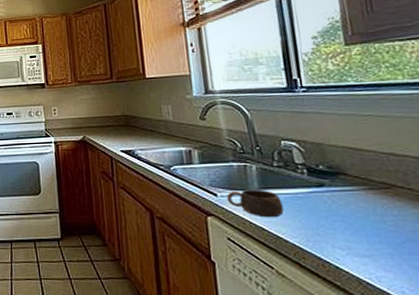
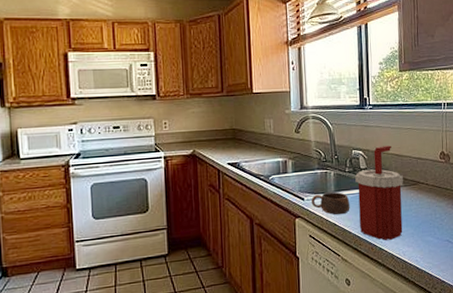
soap dispenser: none [288,136,374,258] -> present [355,145,403,240]

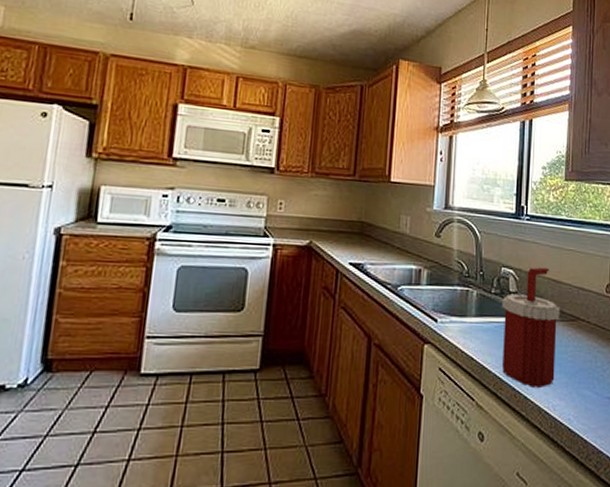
cup: present [311,191,350,215] -> none [446,315,493,347]

